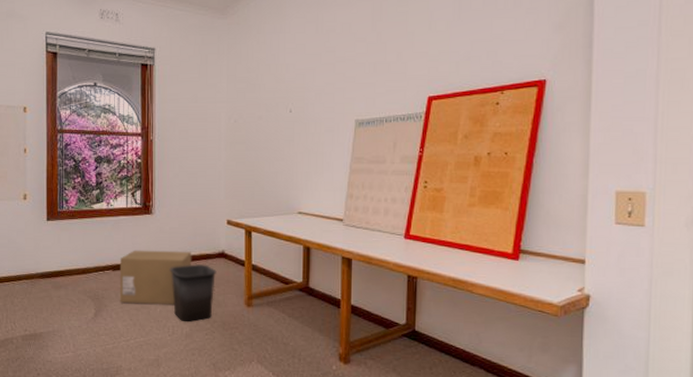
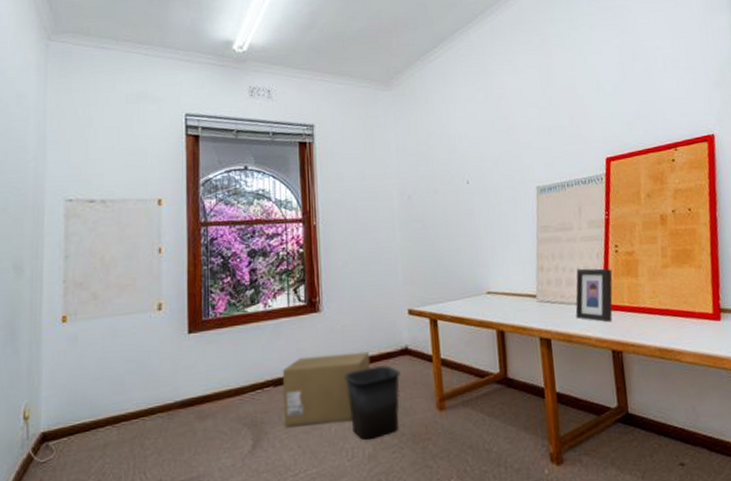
picture frame: none [378,199,418,251] -> present [575,268,613,323]

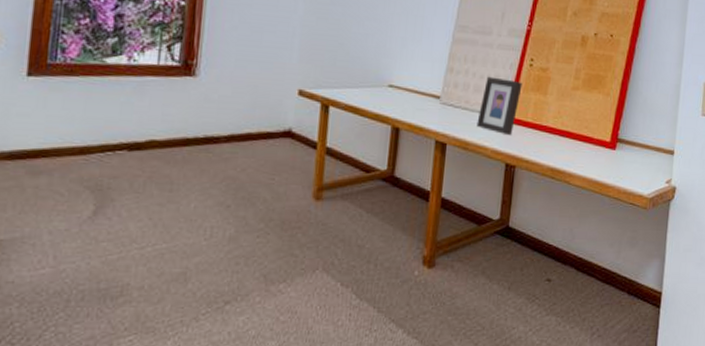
box: present [282,351,371,427] -> none [135,123,248,199]
waste bin: present [344,364,401,440] -> none [214,144,279,222]

